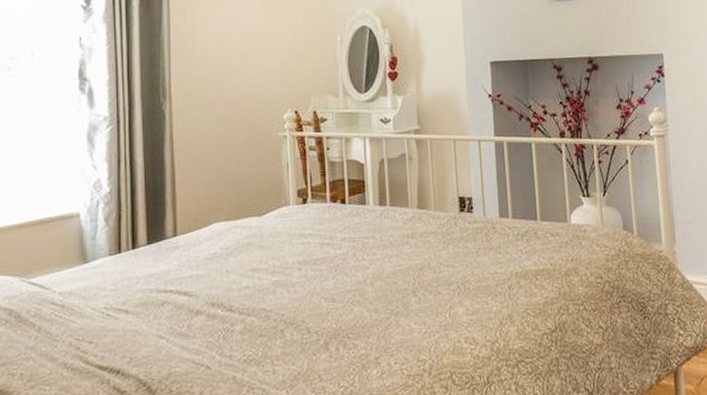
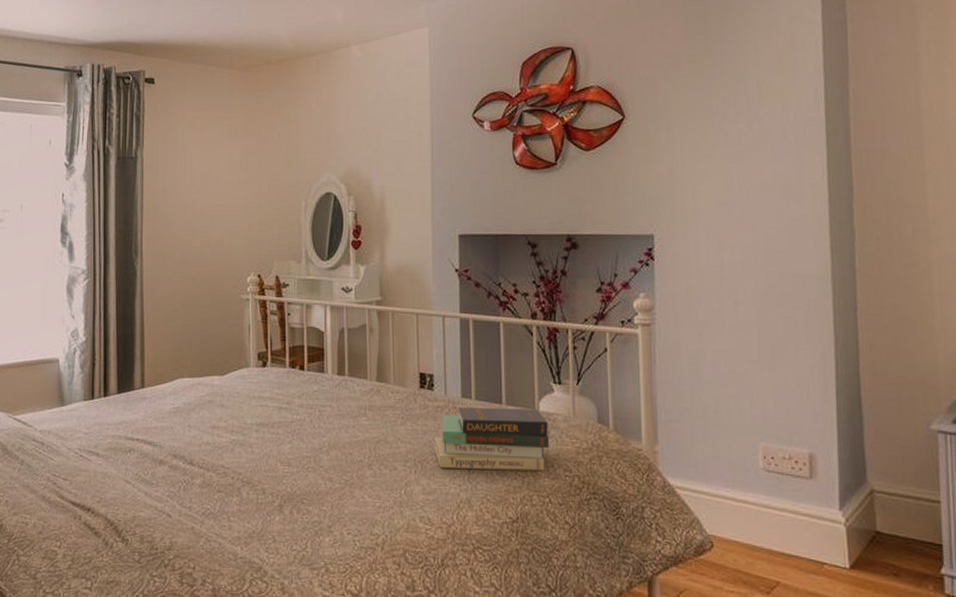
books: none [475,222,582,287] -> present [434,406,550,471]

